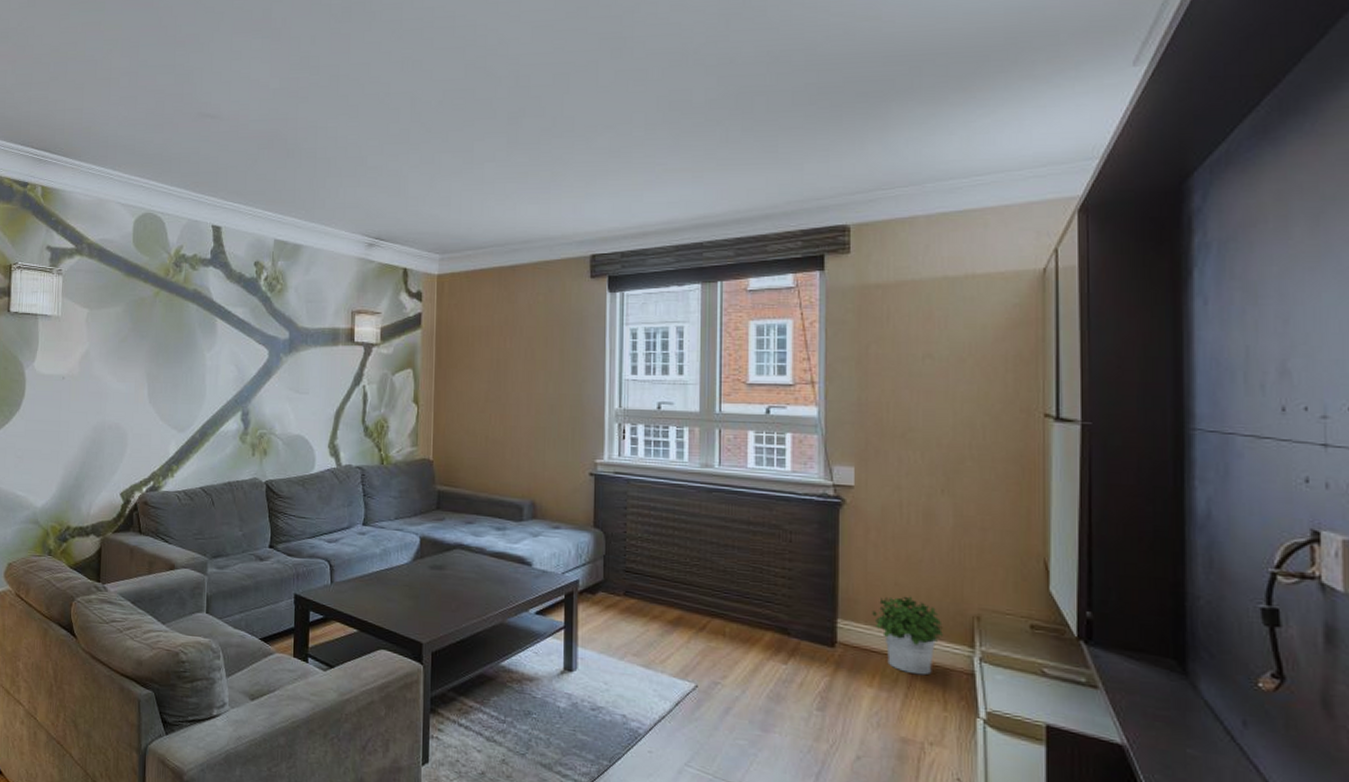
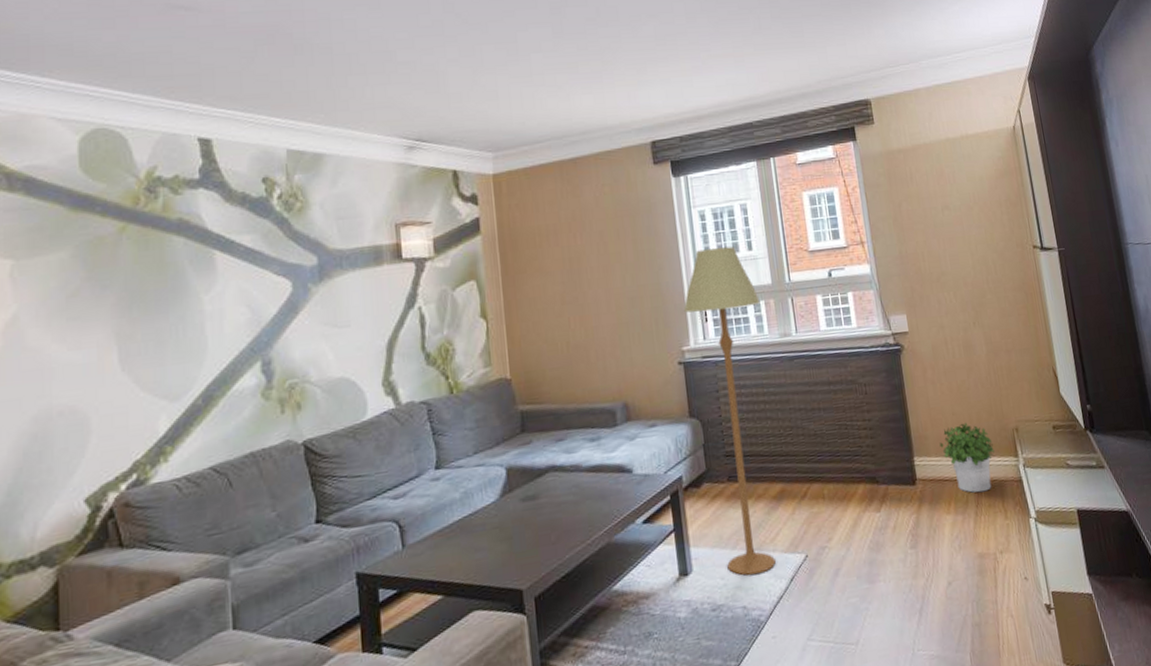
floor lamp: none [601,368,684,690] -> present [683,246,776,576]

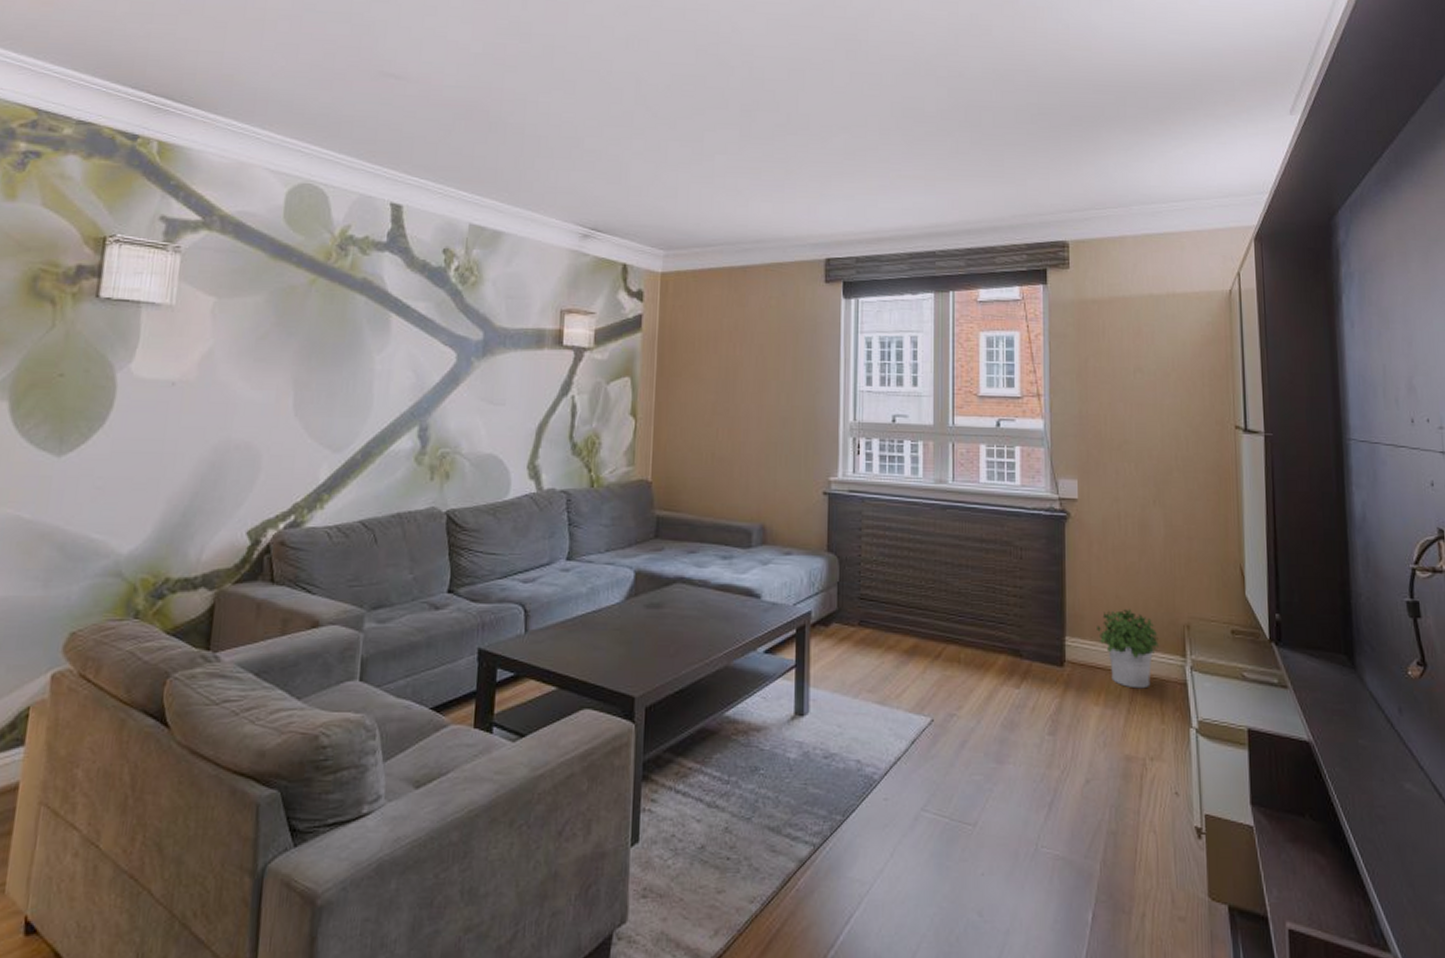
floor lamp: present [683,246,776,576] -> none [835,378,918,730]

